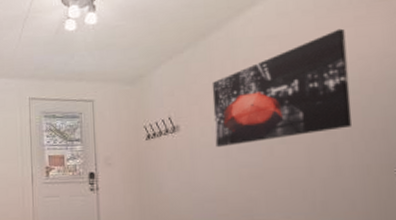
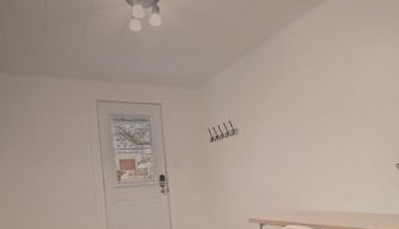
wall art: present [212,28,353,148] -> none [263,46,366,148]

